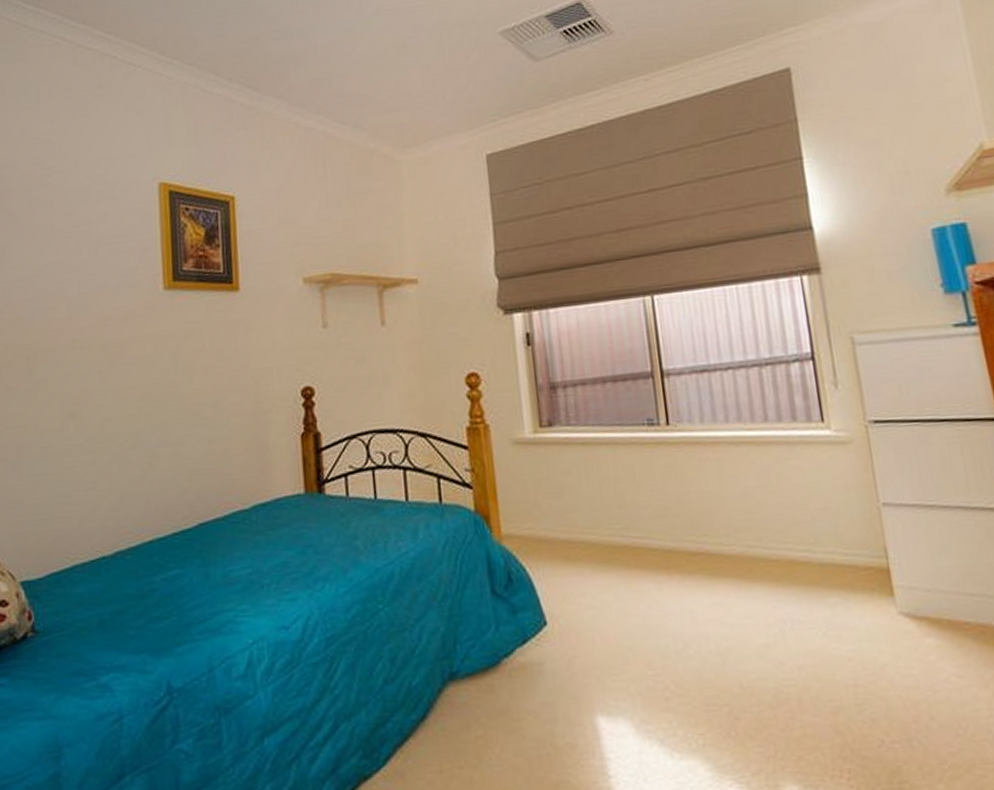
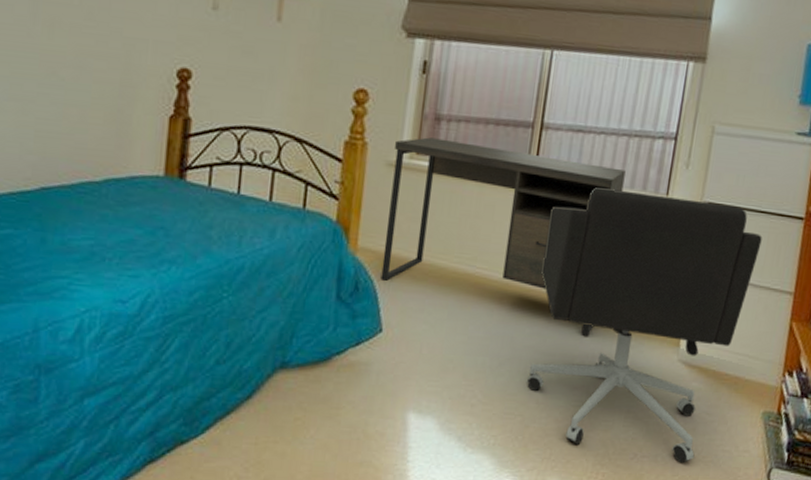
desk: none [516,402,783,599] -> present [380,137,626,337]
office chair: none [696,419,961,747] -> present [526,187,762,464]

